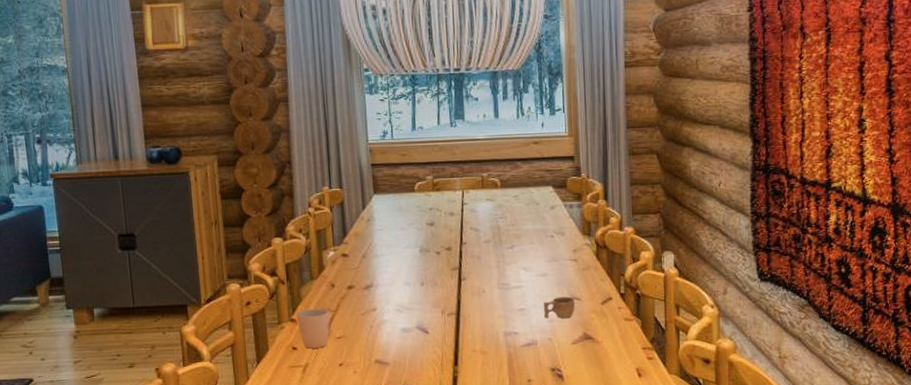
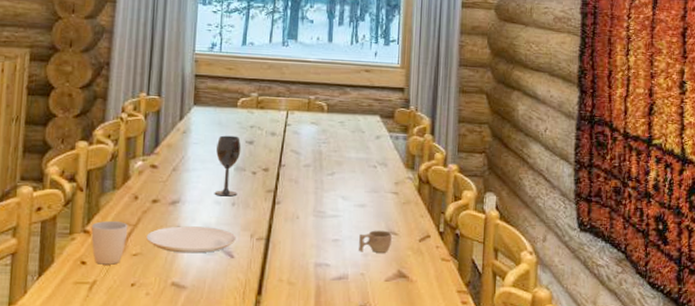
plate: none [347,307,429,333] -> present [146,226,236,254]
wine glass: none [400,219,425,278] -> present [214,135,242,197]

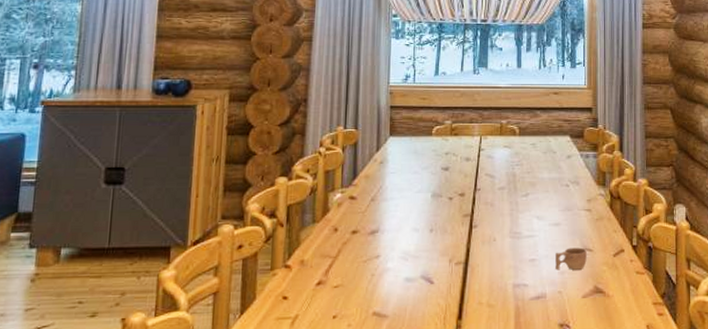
cup: present [91,221,128,265] -> none [292,254,329,299]
plate: present [146,226,236,254] -> none [347,254,435,282]
wine glass: present [214,135,242,197] -> none [412,163,437,223]

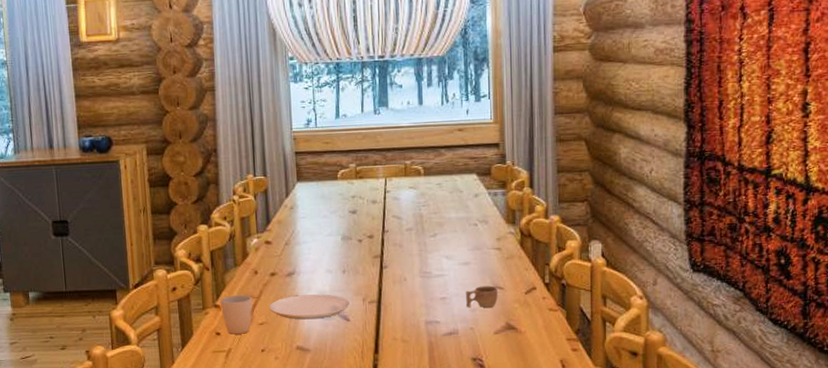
cup: none [292,254,329,299] -> present [221,295,253,334]
plate: none [347,254,435,282] -> present [269,294,350,320]

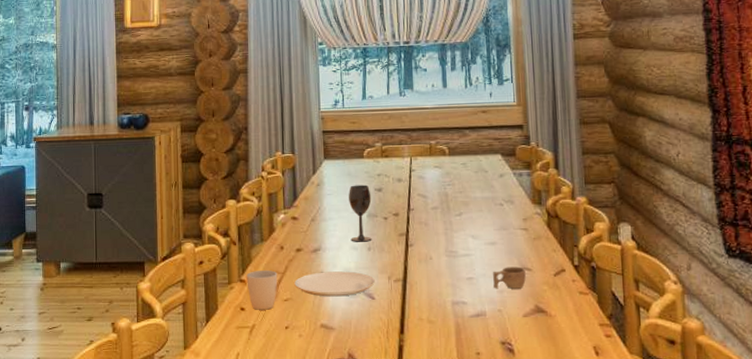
wine glass: none [323,207,347,265] -> present [349,185,372,242]

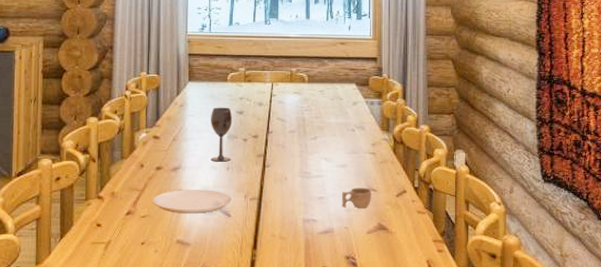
cup: present [246,270,278,310] -> none [104,188,136,226]

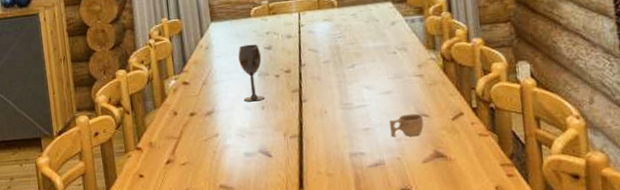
plate: present [153,189,232,214] -> none [190,131,271,158]

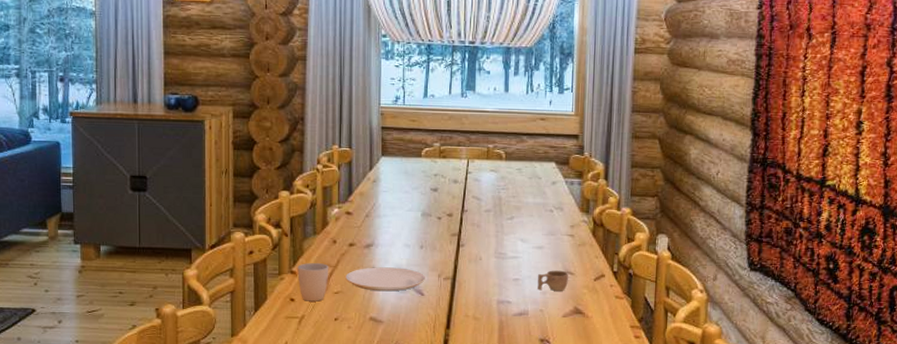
cup: none [142,136,174,176] -> present [297,263,329,302]
plate: none [190,131,271,158] -> present [346,267,425,292]
wine glass: present [238,44,265,102] -> none [404,183,427,240]

